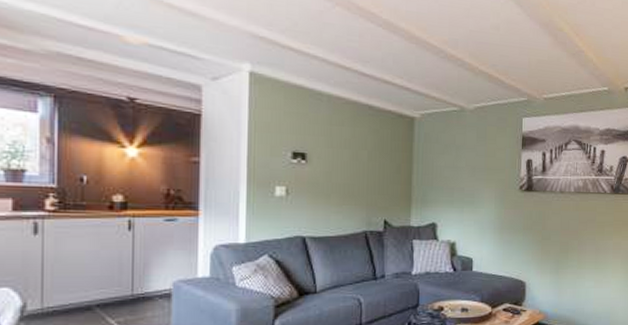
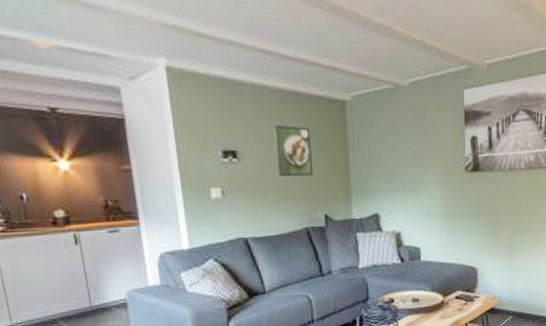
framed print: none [343,133,379,183] -> present [273,124,314,178]

